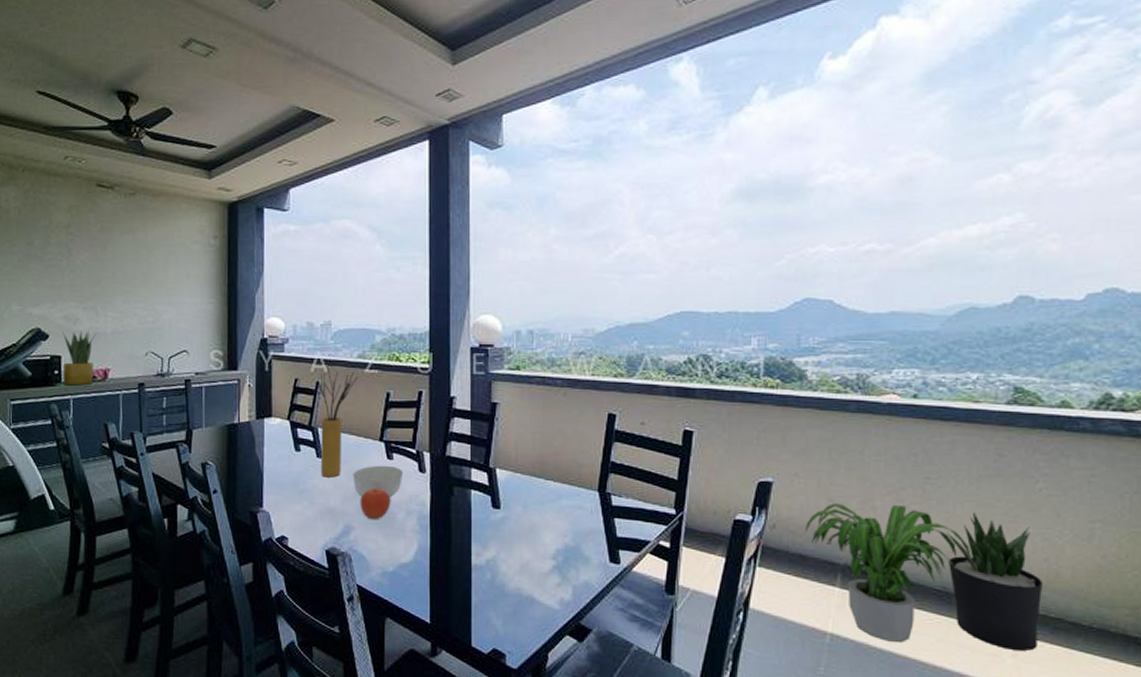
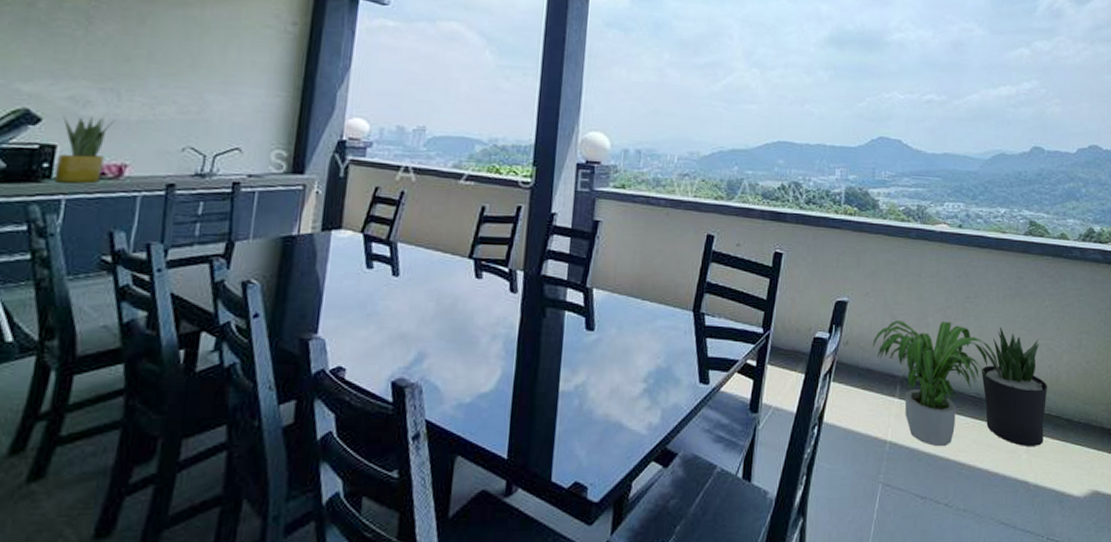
vase: present [318,366,359,478] -> none [395,175,452,299]
bowl: present [353,465,404,498] -> none [433,284,493,321]
fruit: present [360,487,391,520] -> none [438,309,476,346]

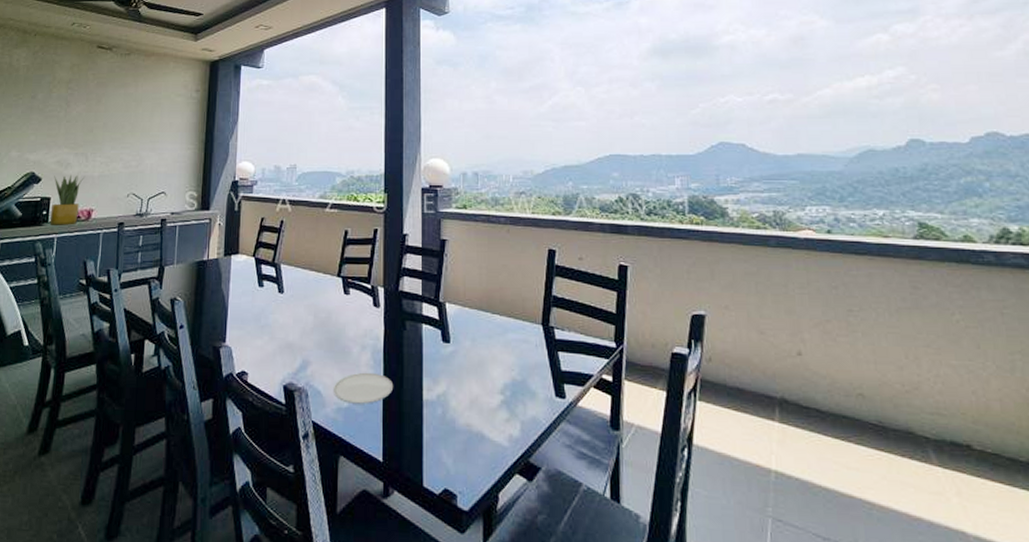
plate: none [453,364,527,398] -> present [332,372,394,404]
potted plant: present [873,321,999,446] -> none [740,336,904,480]
planter: present [981,327,1047,446] -> none [875,345,979,489]

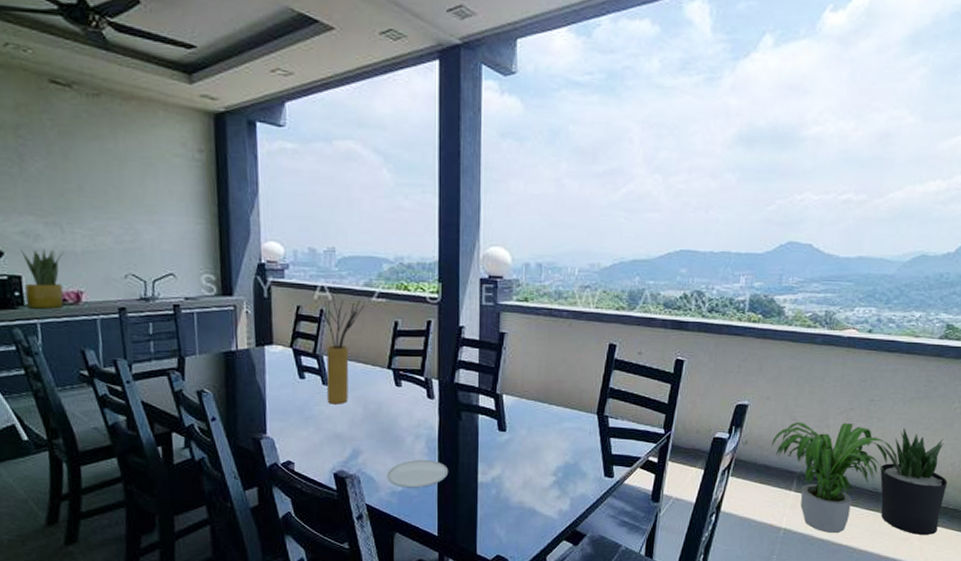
vase: none [281,206,320,313] -> present [322,294,366,404]
potted plant: none [740,336,904,480] -> present [772,422,899,533]
planter: none [875,345,979,489] -> present [880,428,948,535]

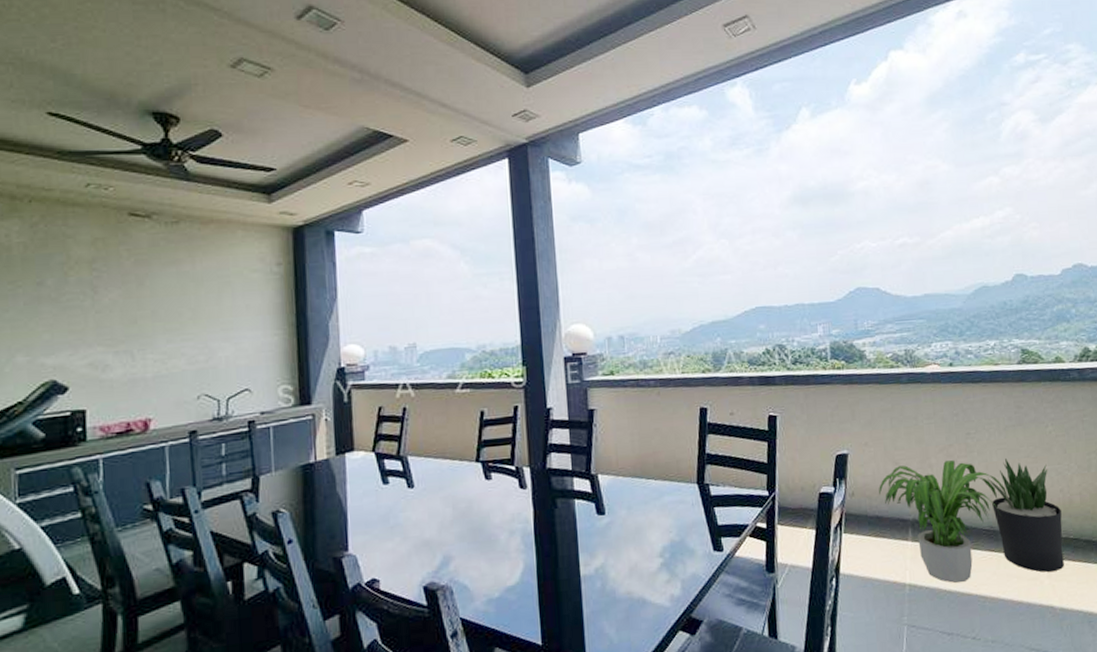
planter: present [20,249,64,311] -> none [87,379,133,446]
vase: present [322,294,366,404] -> none [405,390,450,508]
plate: present [386,459,449,488] -> none [480,556,548,593]

